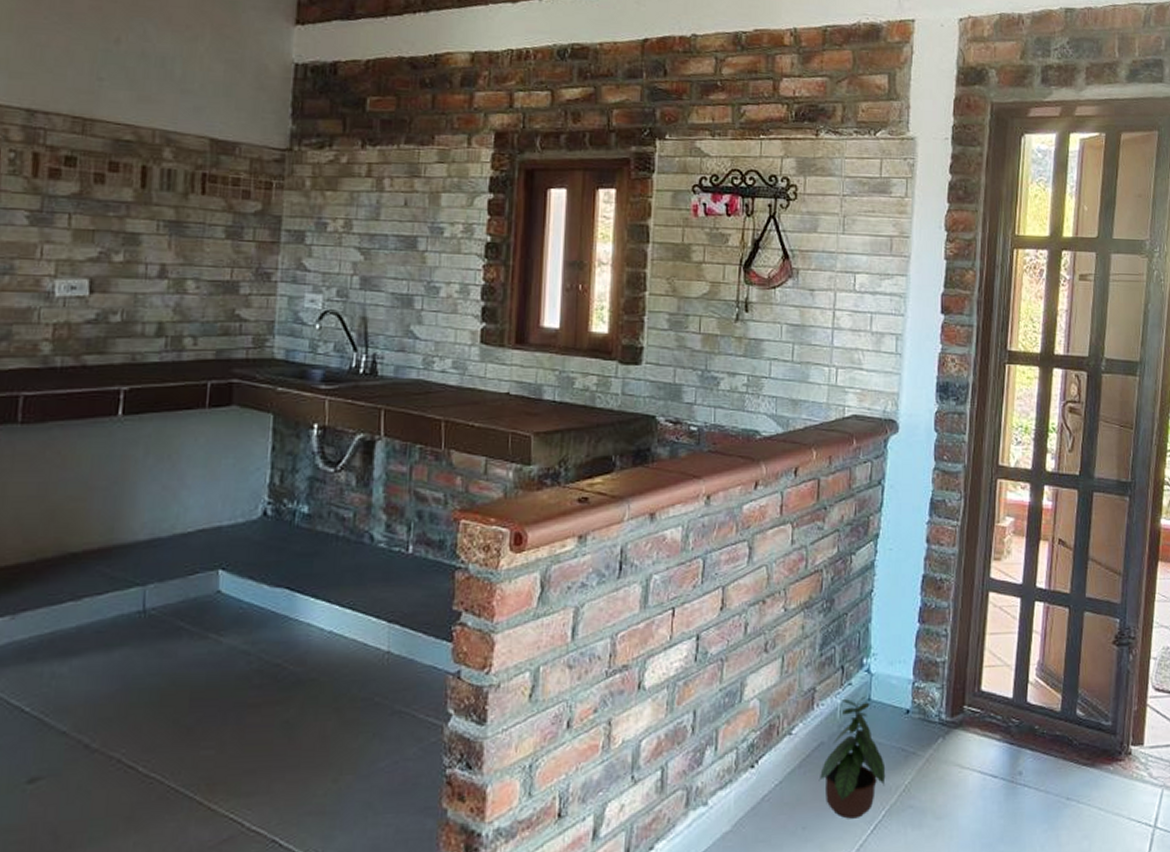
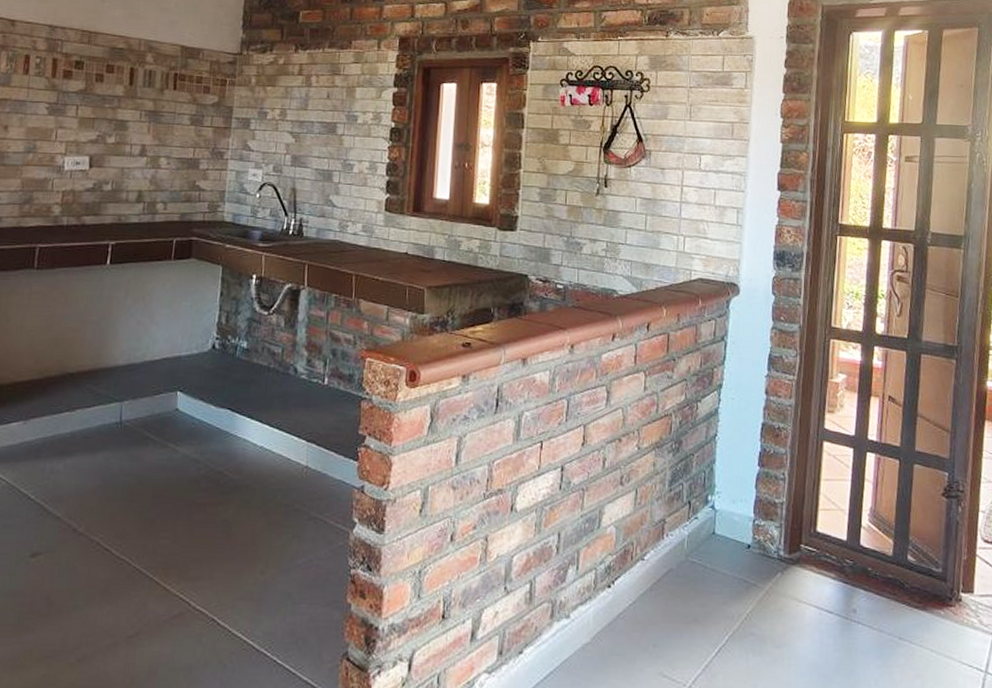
potted plant: present [818,697,886,819] -> none [668,531,729,641]

